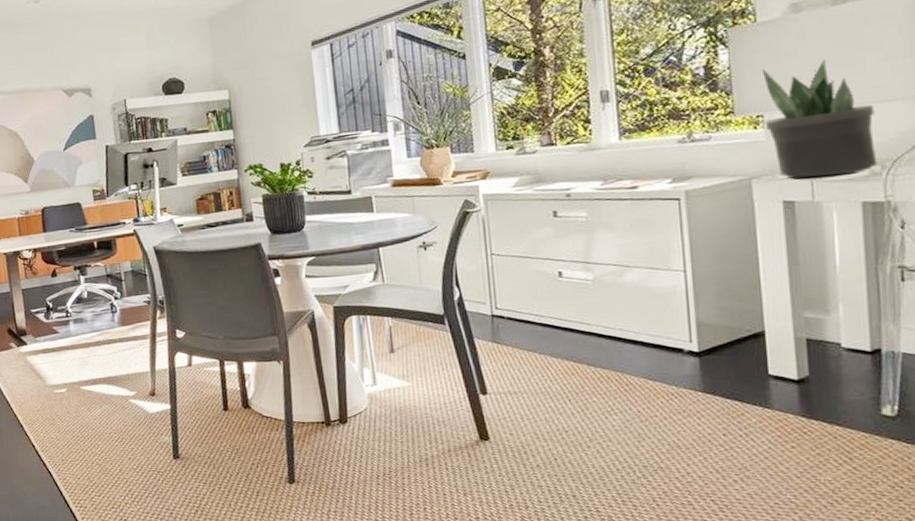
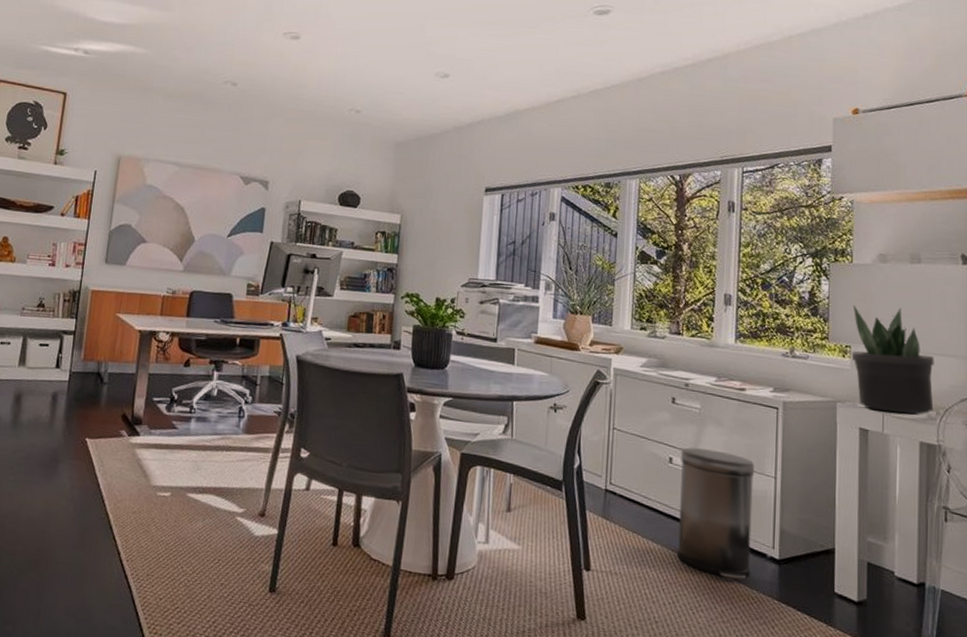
pedal bin: none [571,255,666,379] -> present [677,447,755,580]

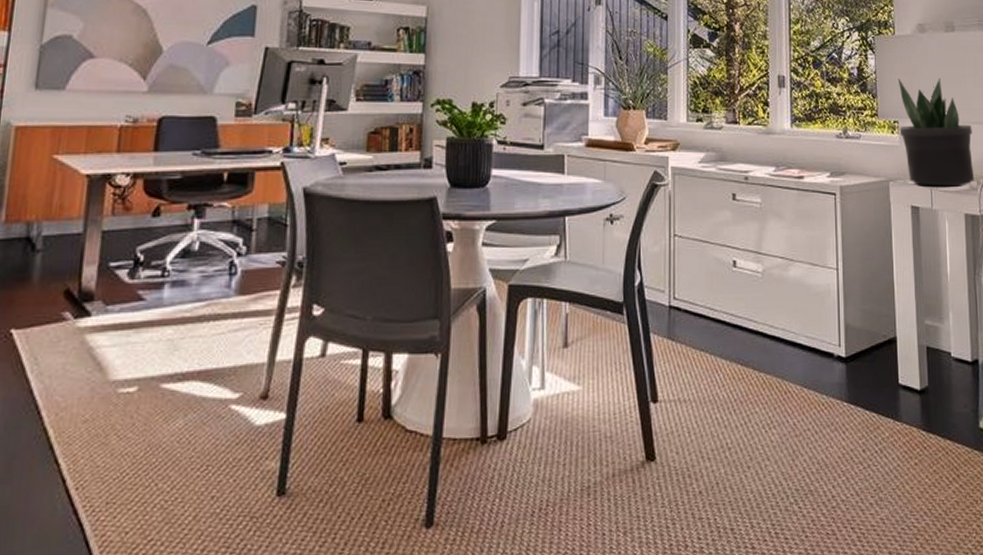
pedal bin: present [677,447,755,580] -> none [745,247,819,386]

